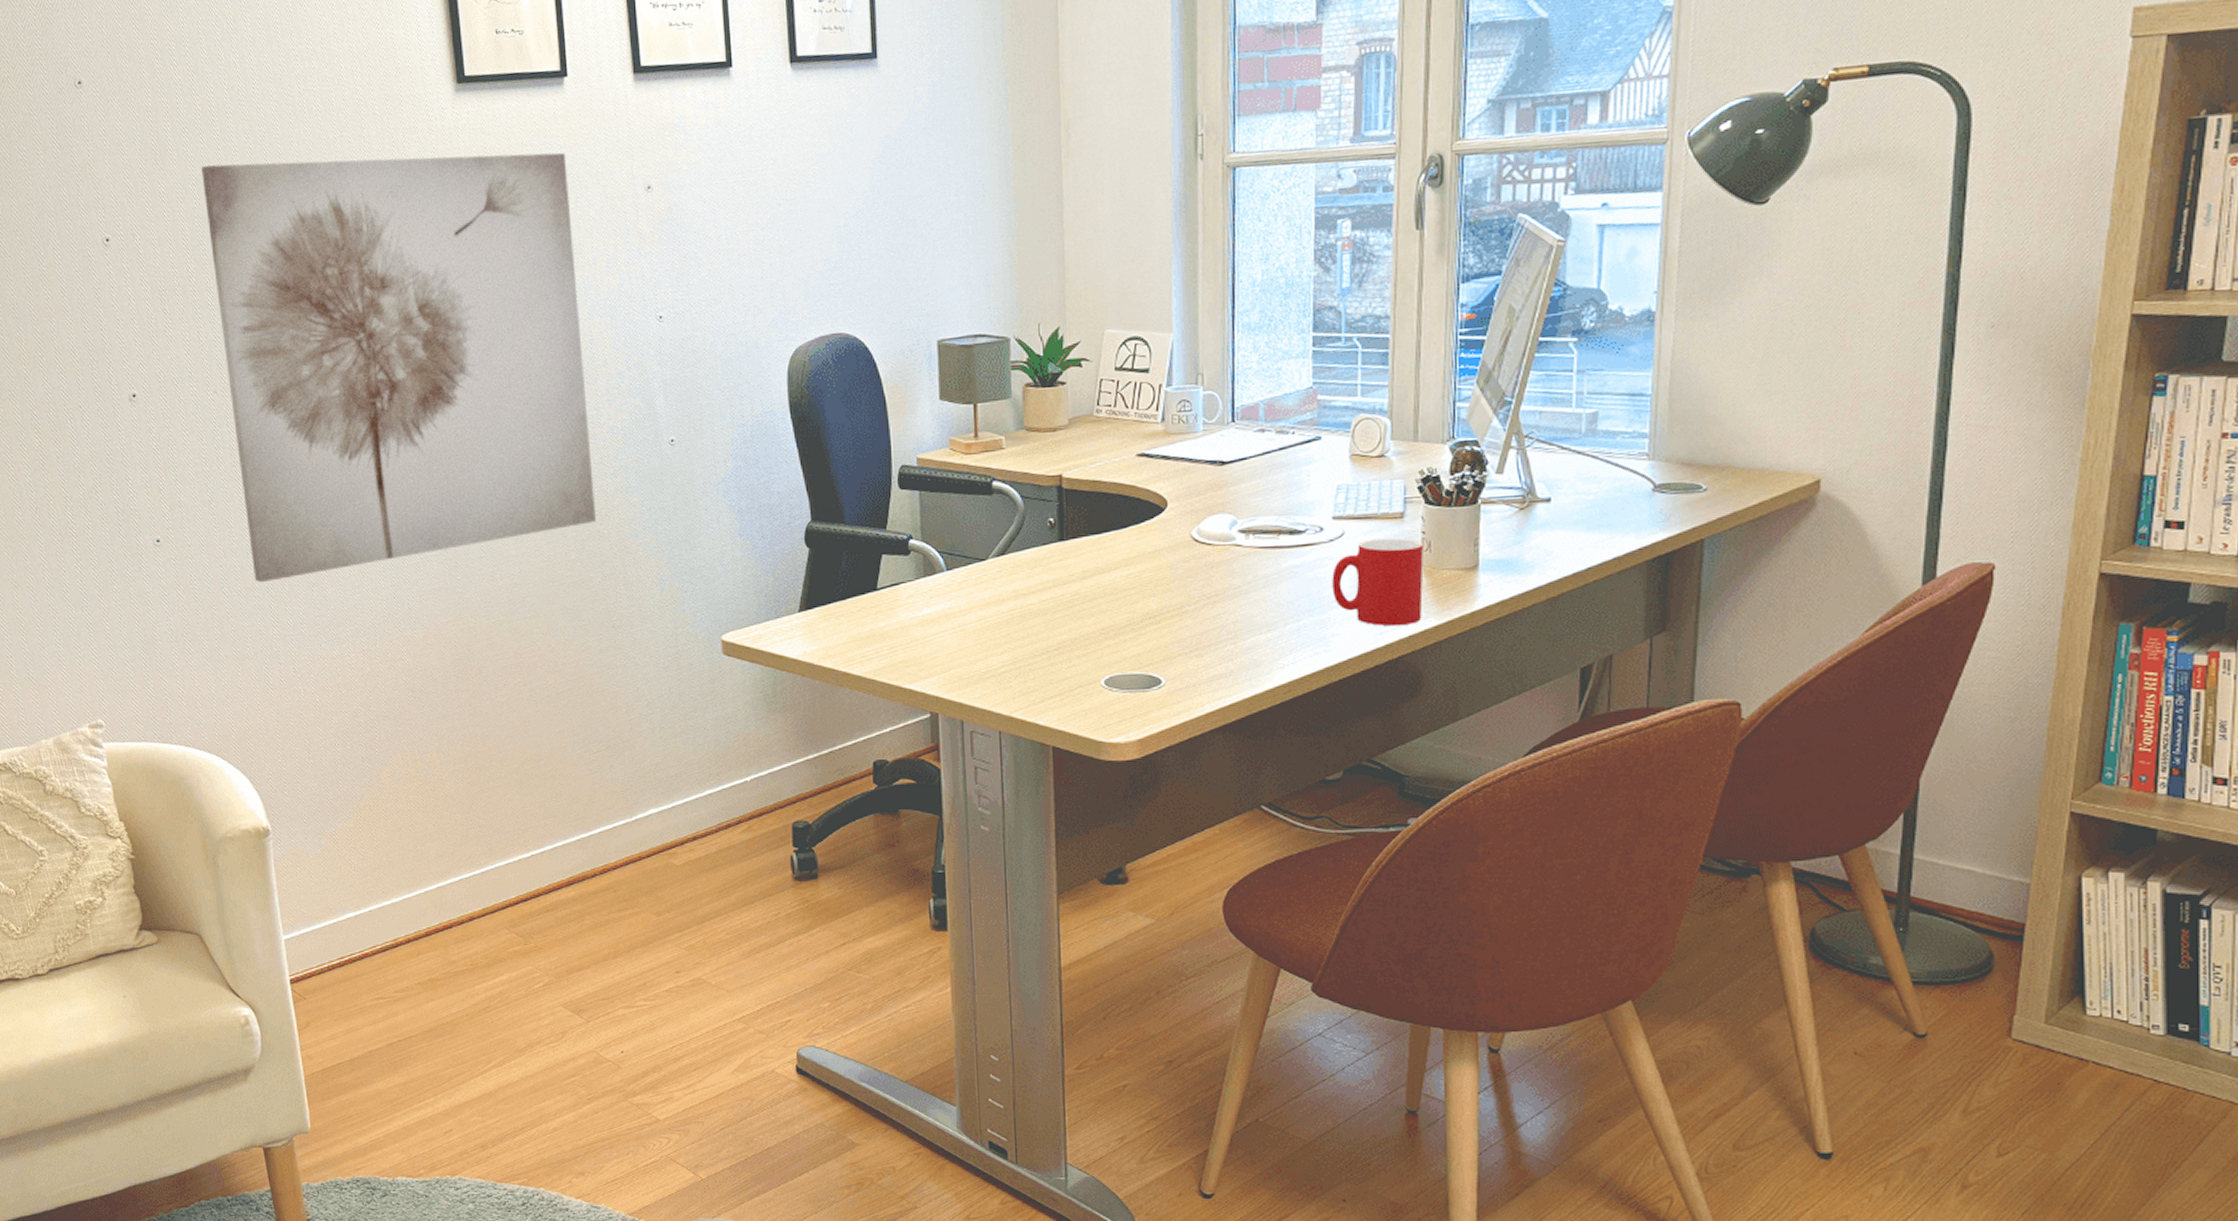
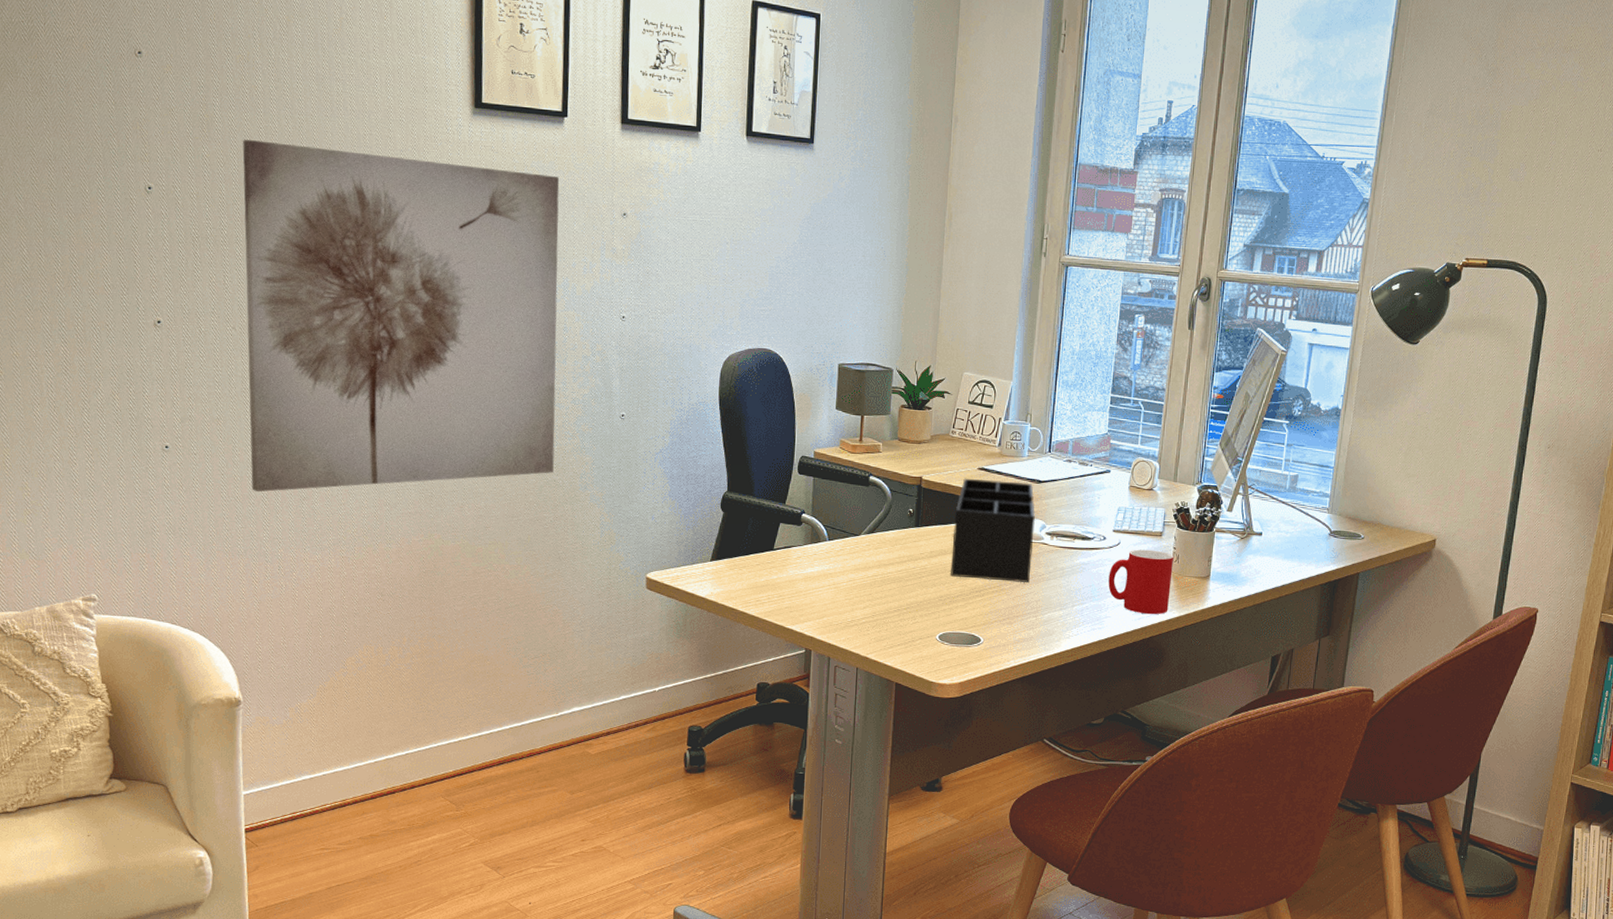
desk organizer: none [1110,467,1223,602] -> present [950,478,1036,583]

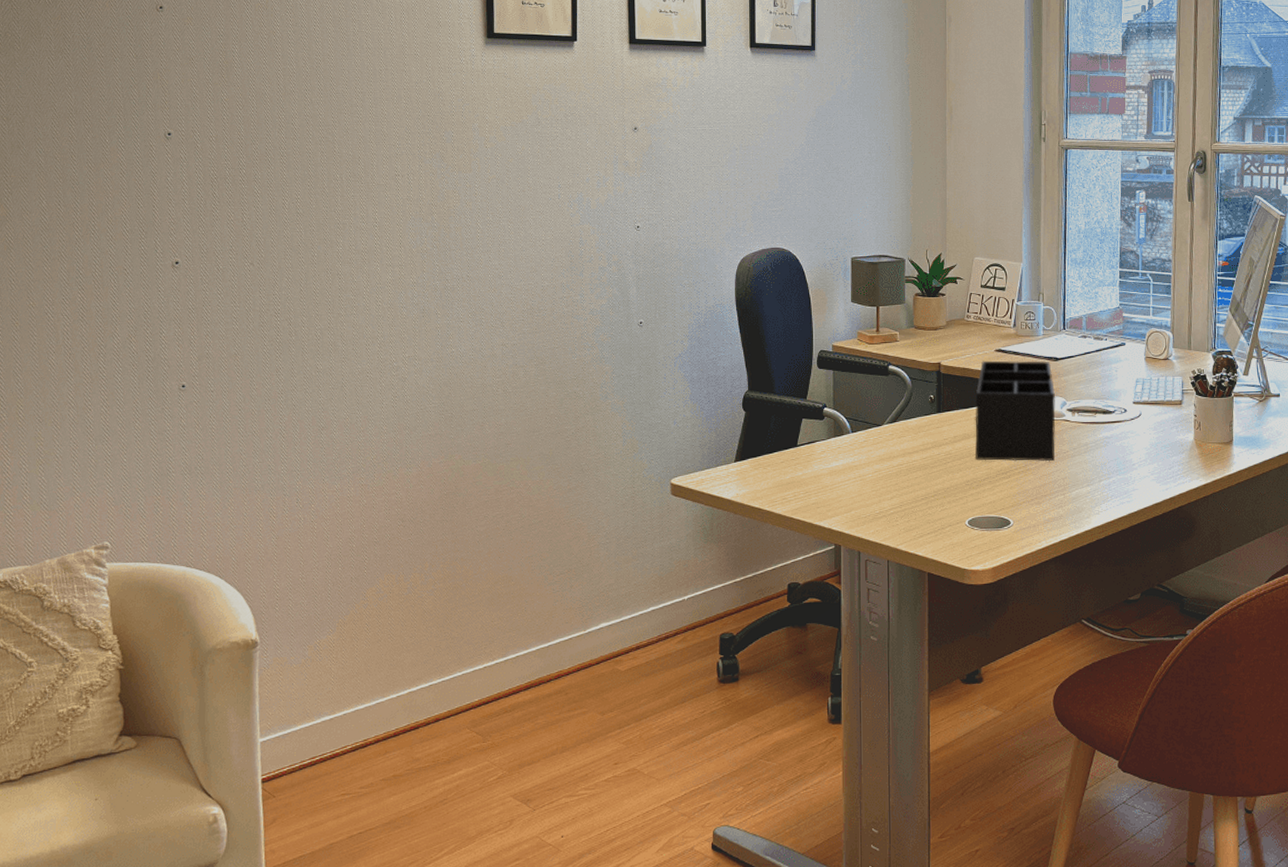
wall art: present [242,140,560,492] -> none [261,82,574,425]
cup: present [1108,549,1173,615] -> none [1133,419,1196,484]

